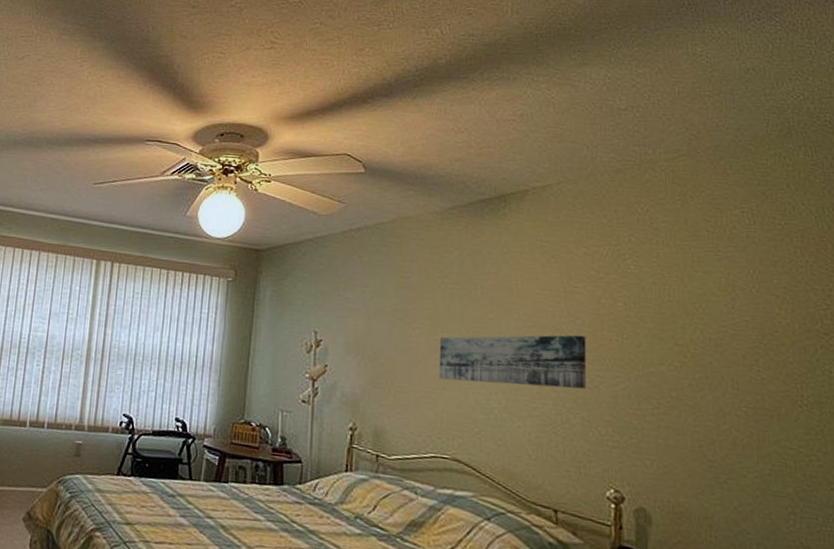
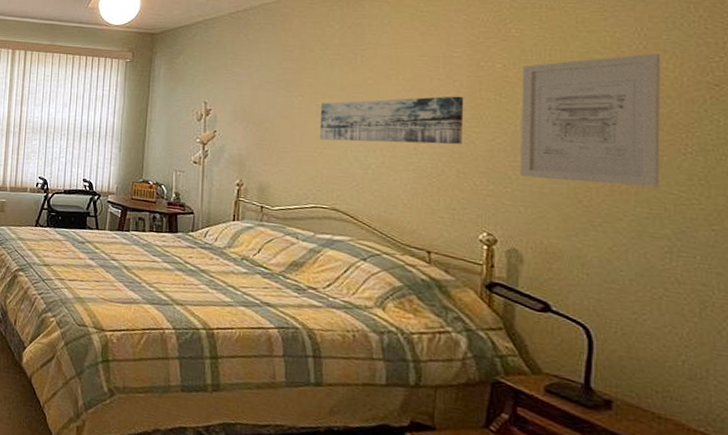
wall art: none [642,297,779,442] -> present [521,53,661,188]

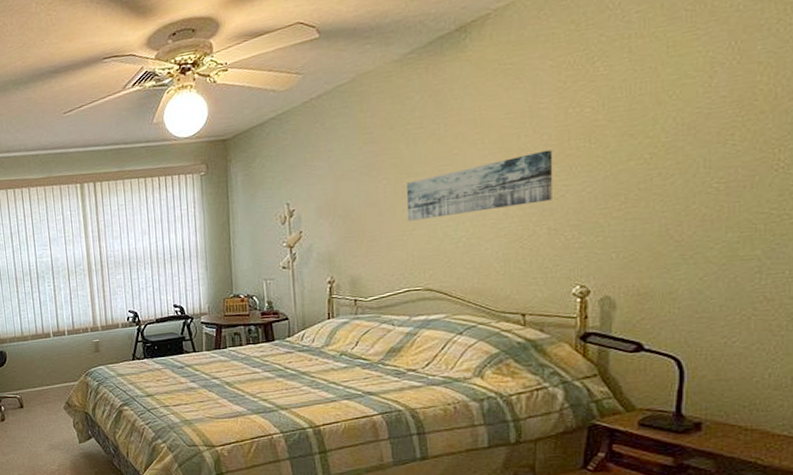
wall art: present [521,53,661,188] -> none [611,66,756,222]

